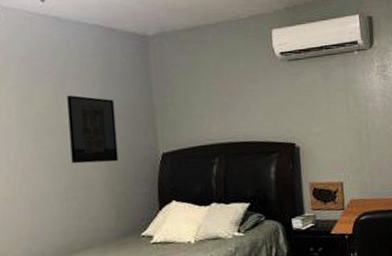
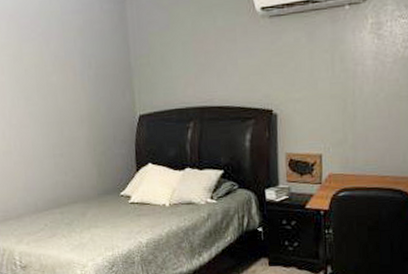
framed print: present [67,95,119,164] -> none [51,53,99,122]

